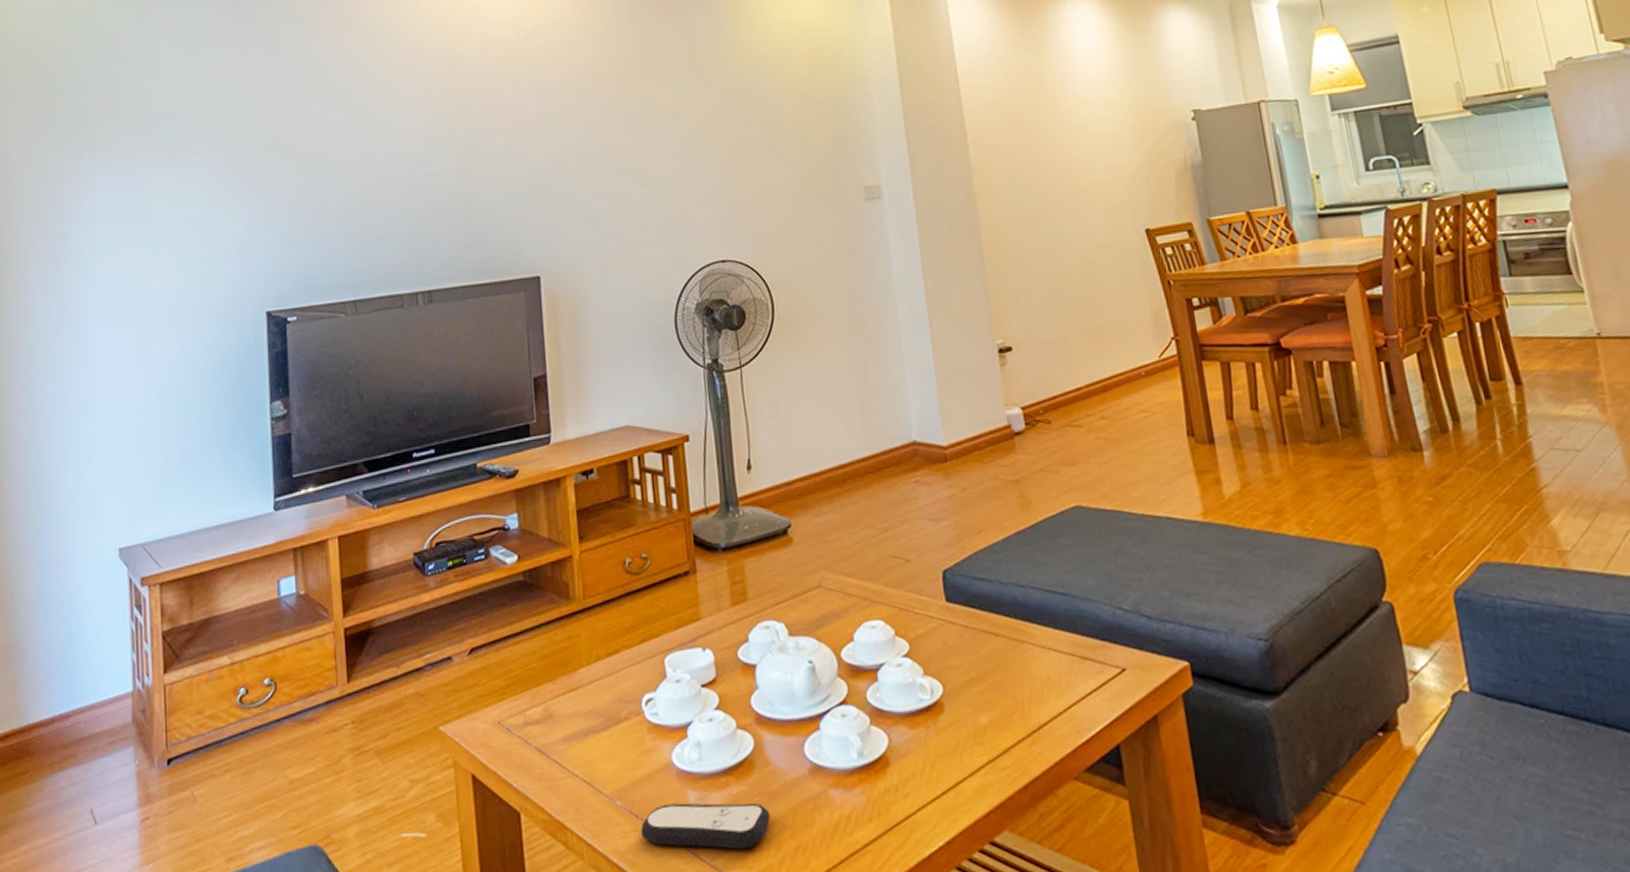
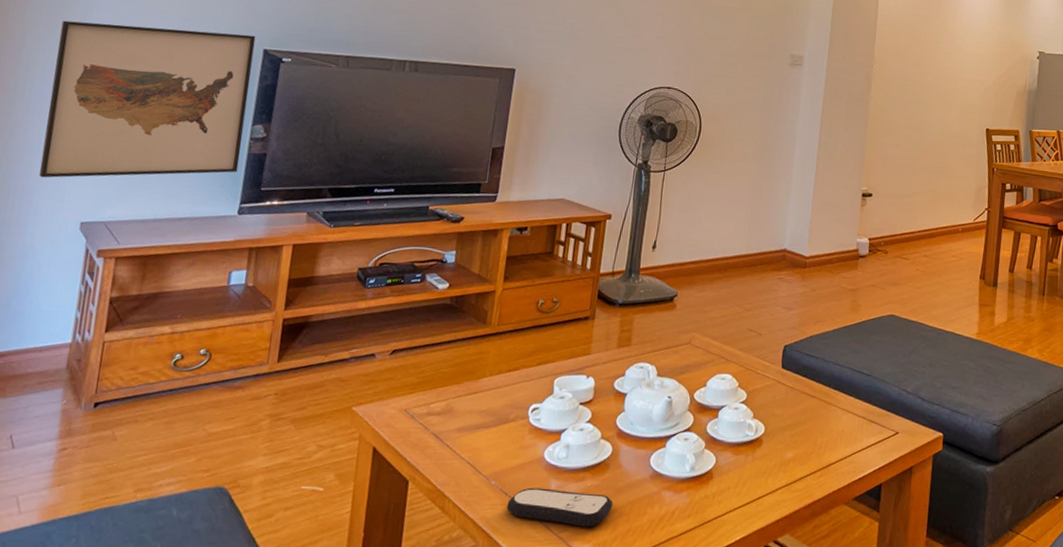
wall art: none [64,297,265,505] -> present [38,20,256,178]

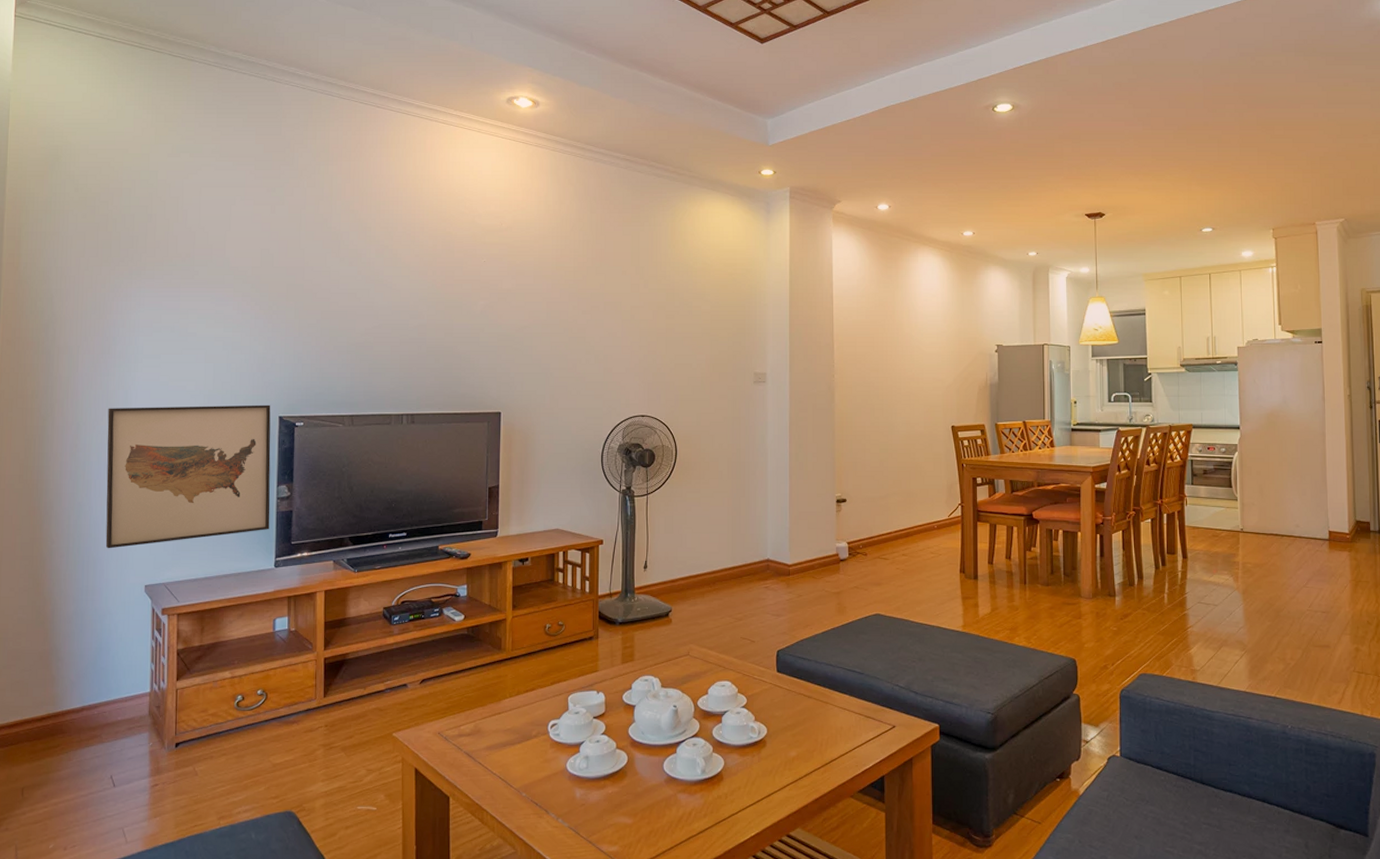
remote control: present [506,487,613,527] -> none [539,797,634,831]

